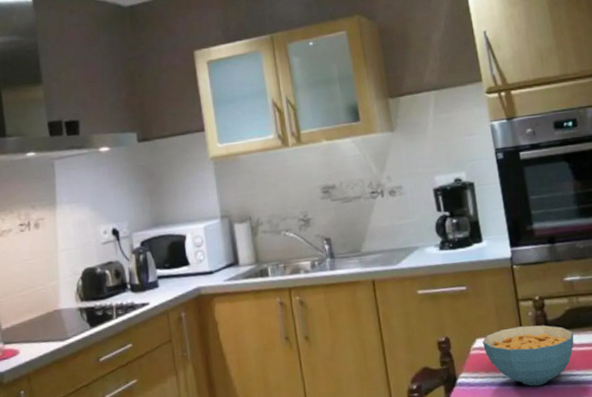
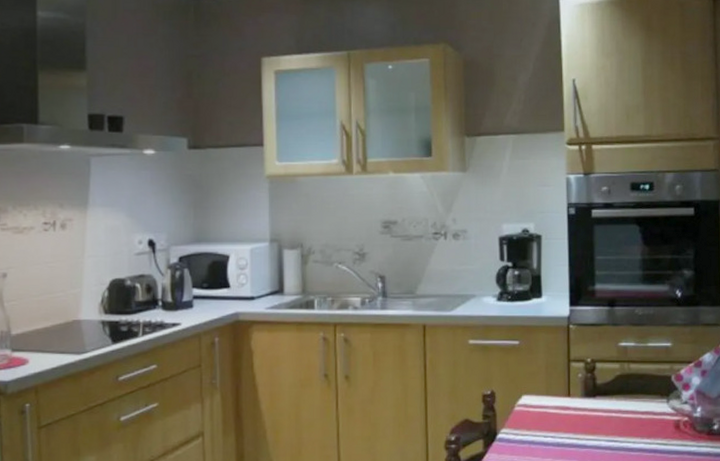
cereal bowl: present [482,325,574,386] -> none [527,387,620,448]

